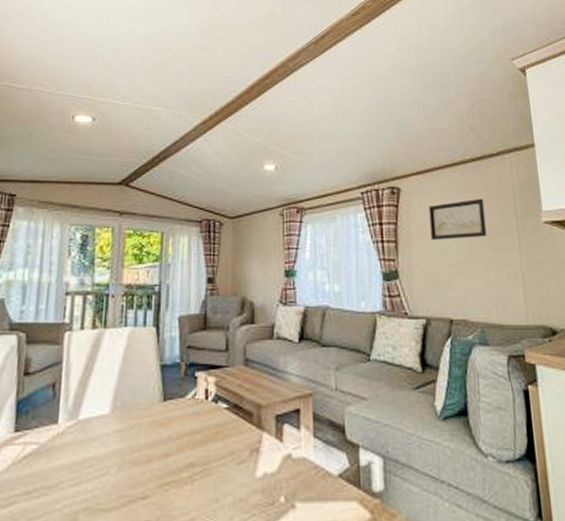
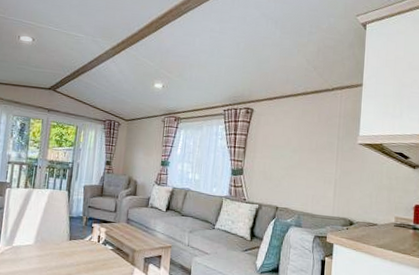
wall art: present [428,198,487,241] -> none [271,122,316,151]

